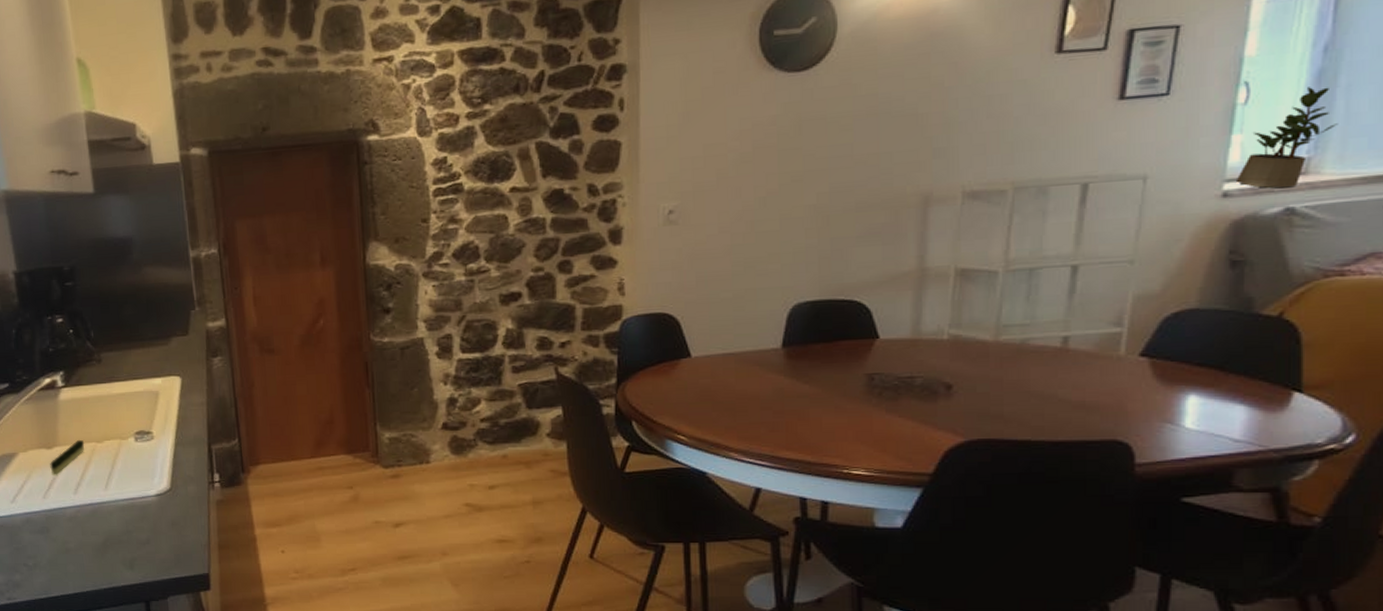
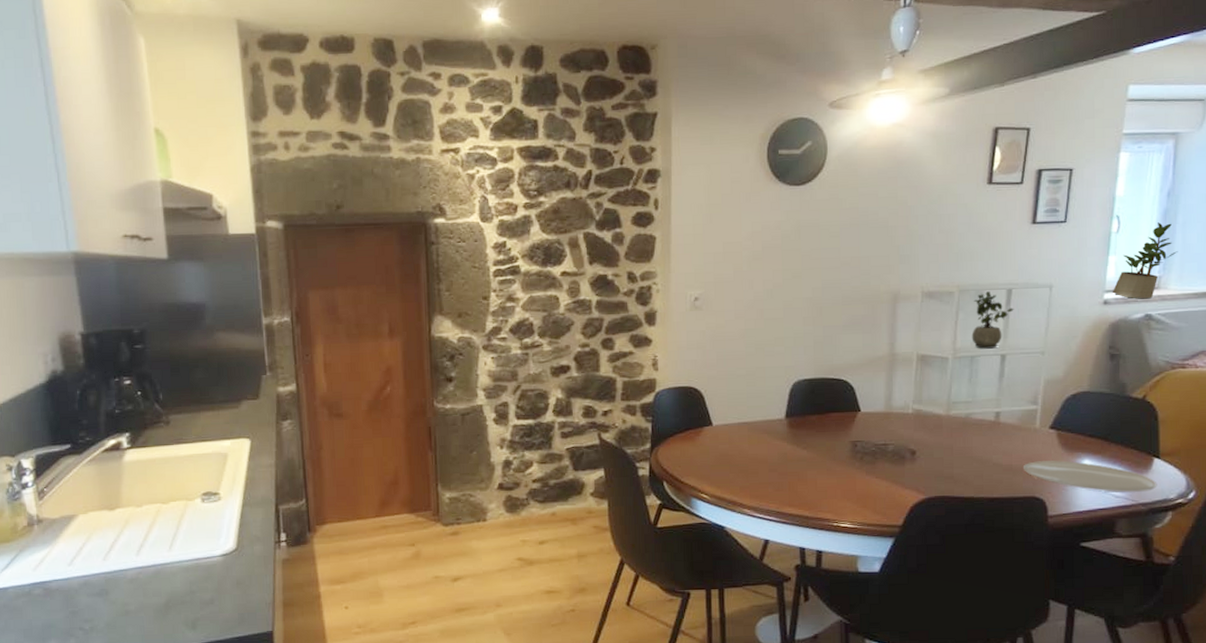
sponge: present [50,439,85,475] -> none [112,500,149,537]
potted plant: none [1030,187,1091,259] -> present [971,291,1014,349]
plate: none [1100,395,1298,437] -> present [1022,460,1157,493]

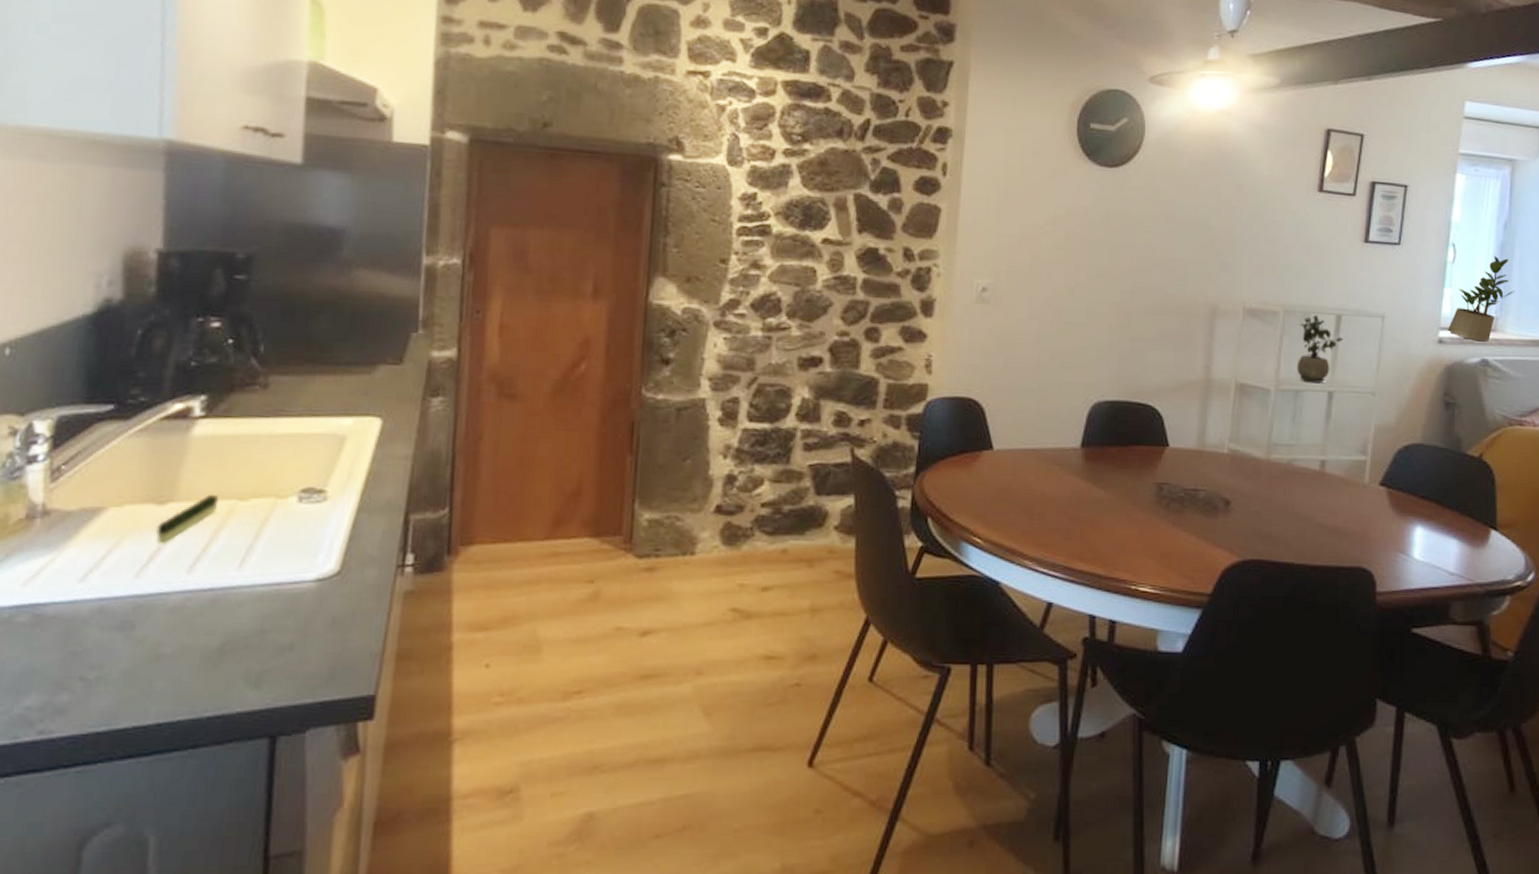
sponge: none [112,500,149,537] -> present [156,493,220,544]
plate: present [1022,460,1157,493] -> none [1349,524,1495,571]

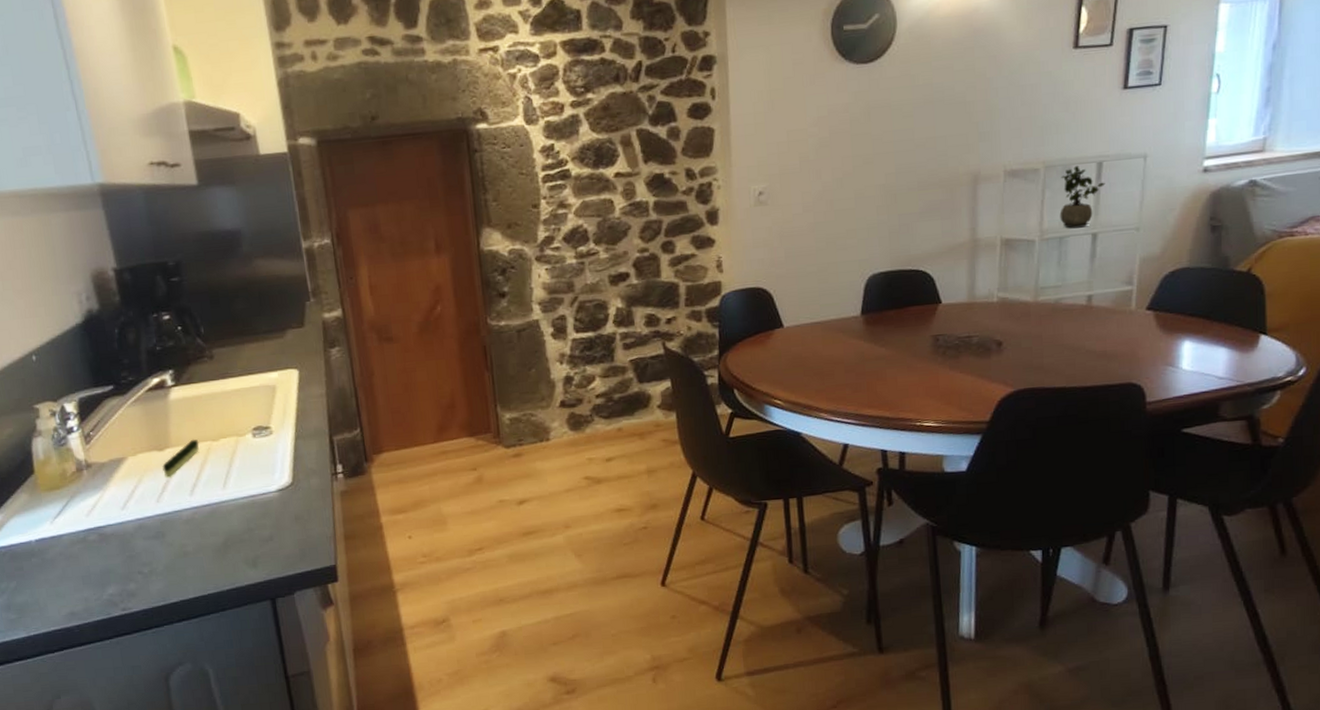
potted plant: present [1447,256,1515,342] -> none [1212,78,1285,164]

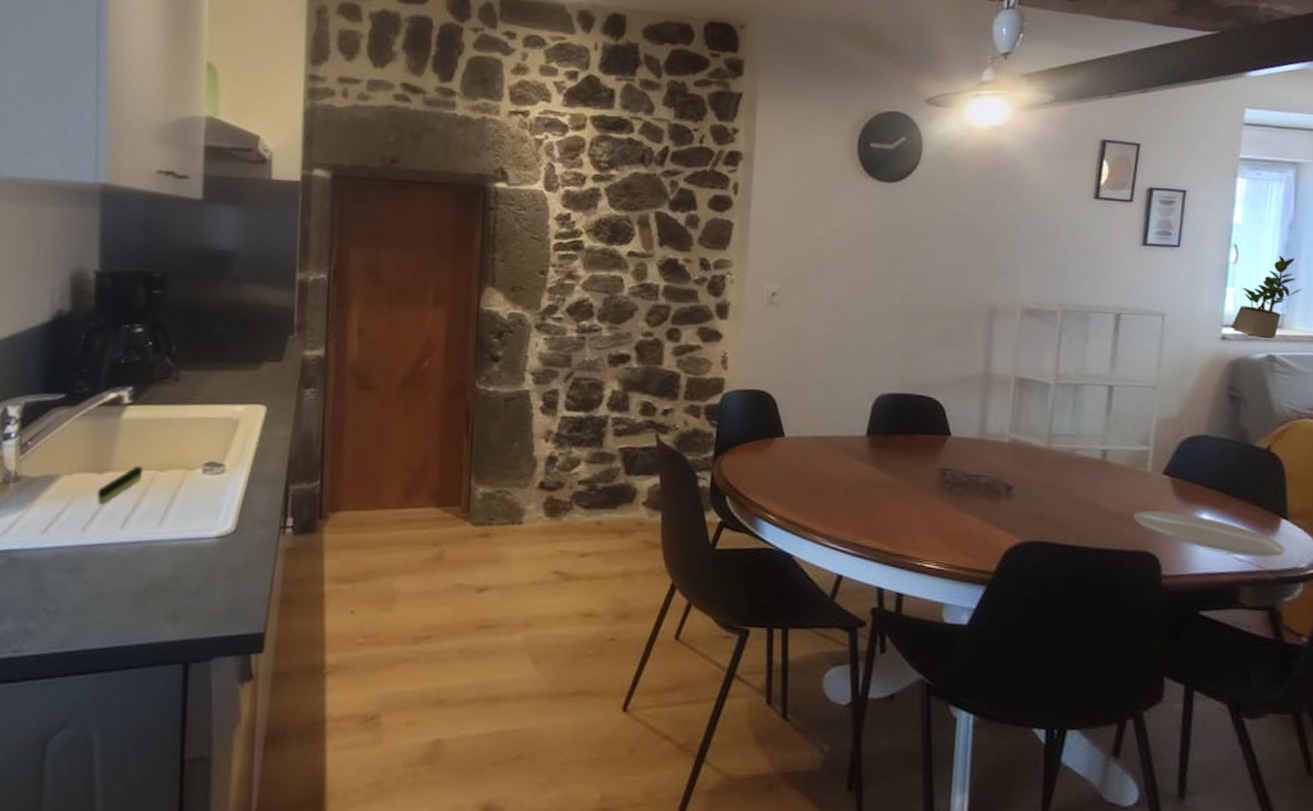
potted plant: present [1059,166,1105,229] -> none [1076,314,1123,378]
plate: none [1118,343,1264,374] -> present [1132,510,1286,558]
potted plant: none [1212,78,1285,164] -> present [1230,256,1302,338]

